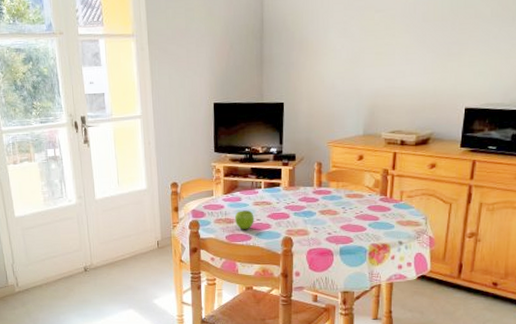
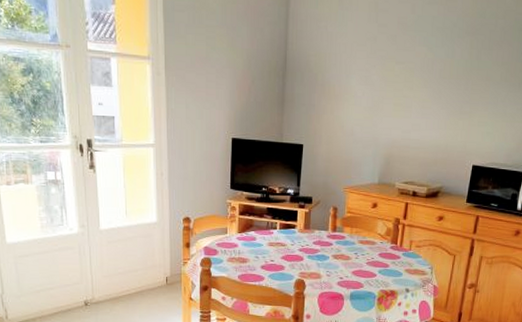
fruit: present [234,210,254,229] -> none [248,250,268,270]

